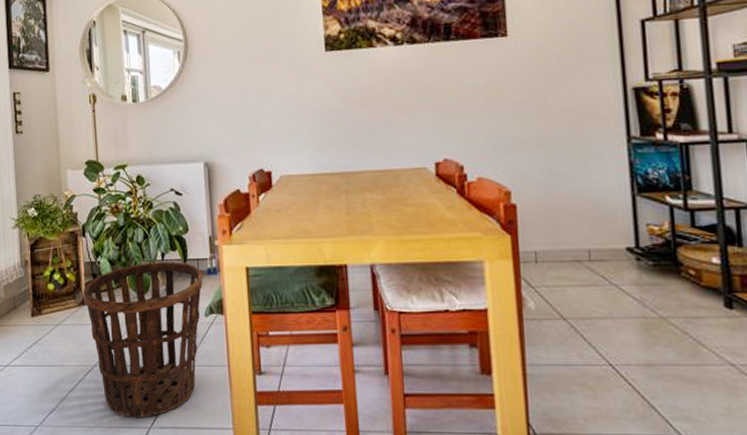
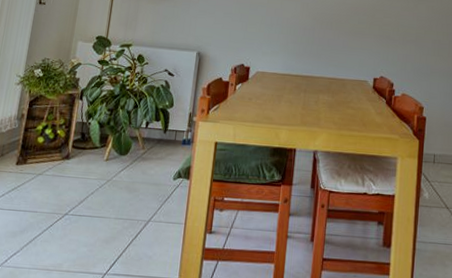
basket: present [83,262,203,418] -> none [68,128,178,265]

